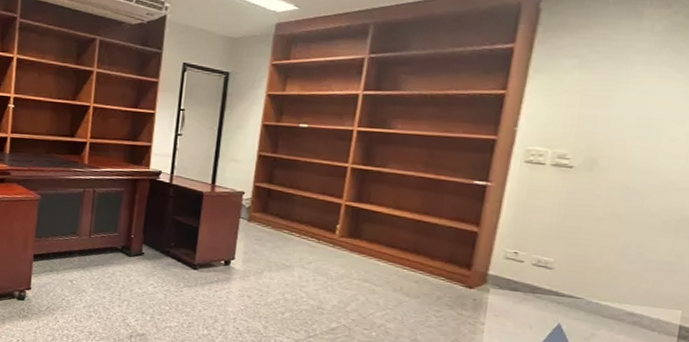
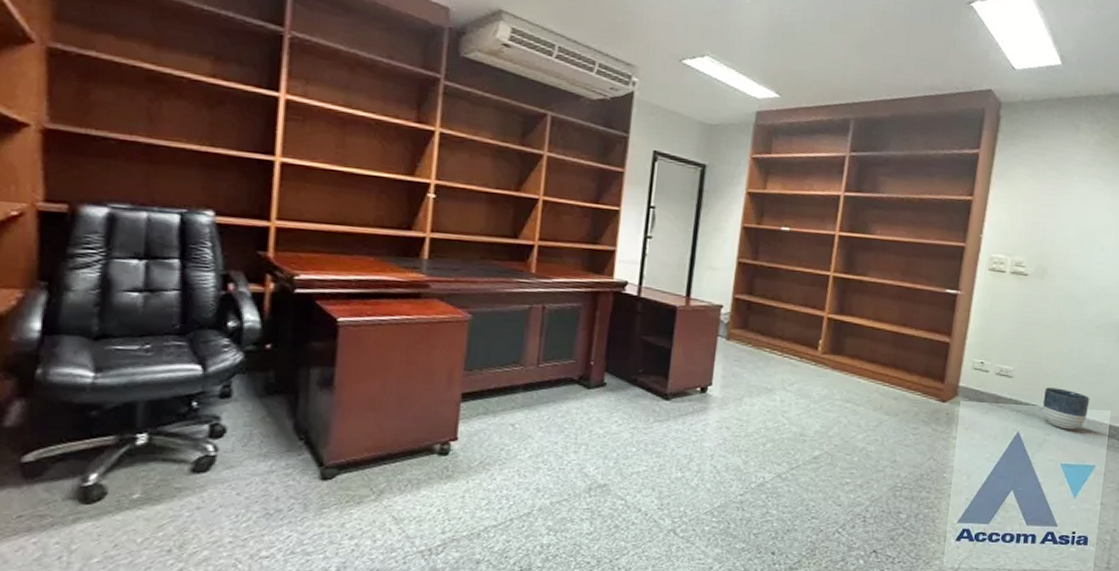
planter: none [590,281,653,327] -> present [1043,387,1090,430]

